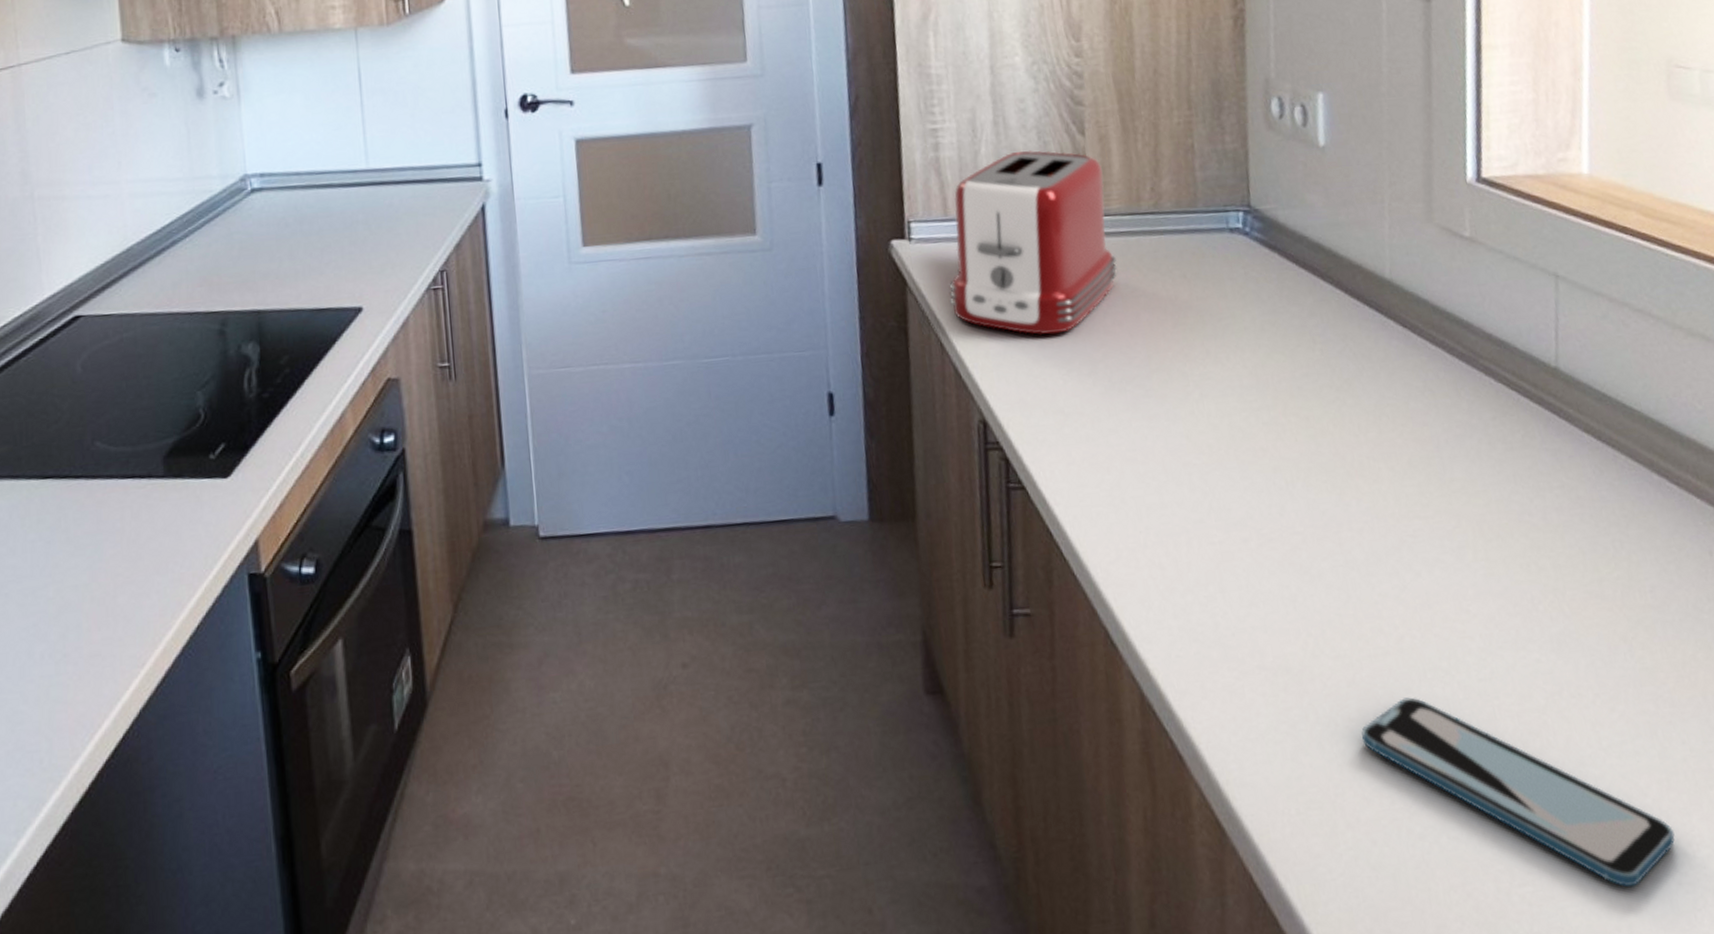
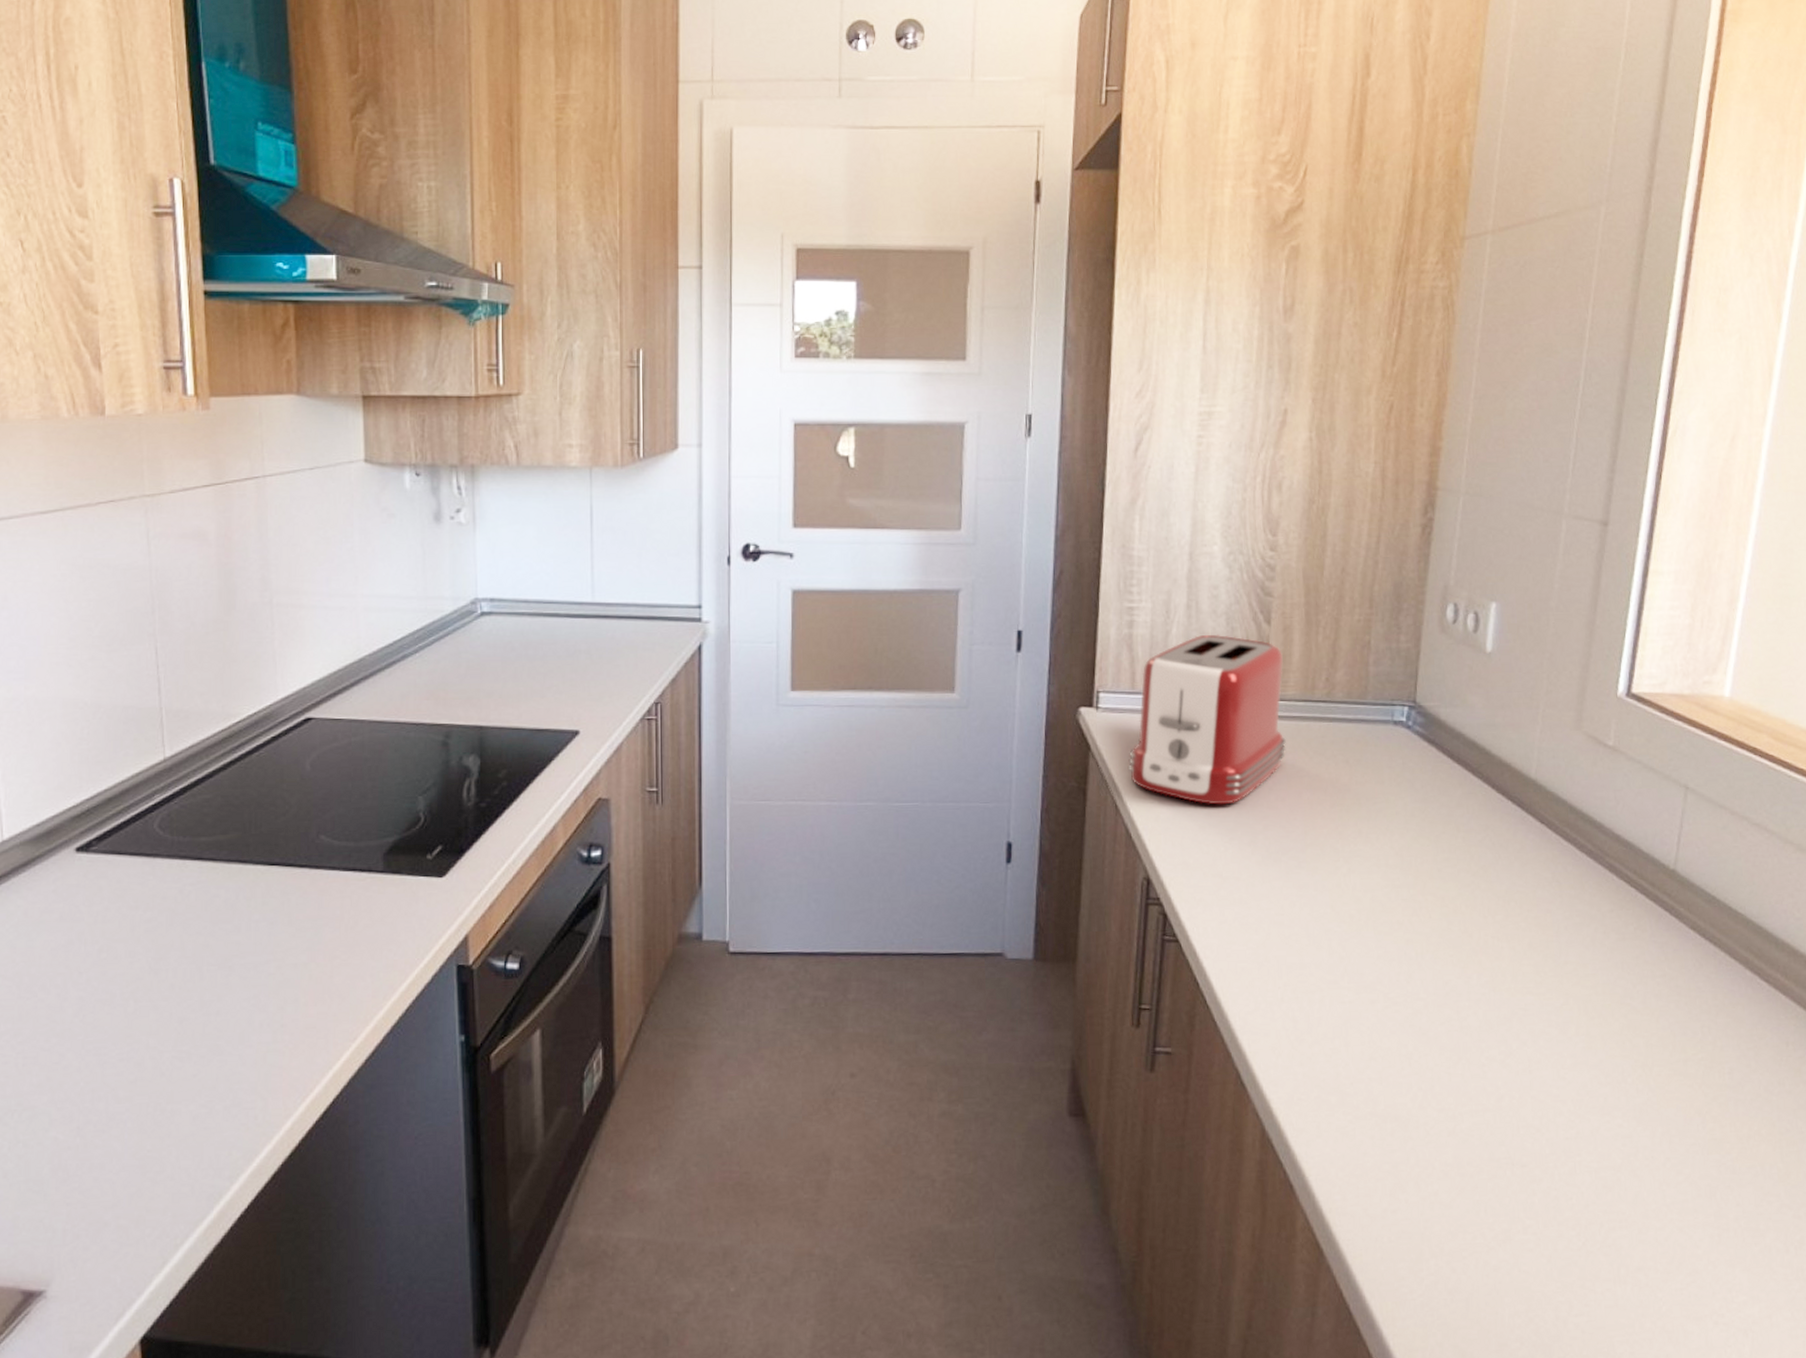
smartphone: present [1361,697,1675,887] -> none [1454,1149,1718,1323]

